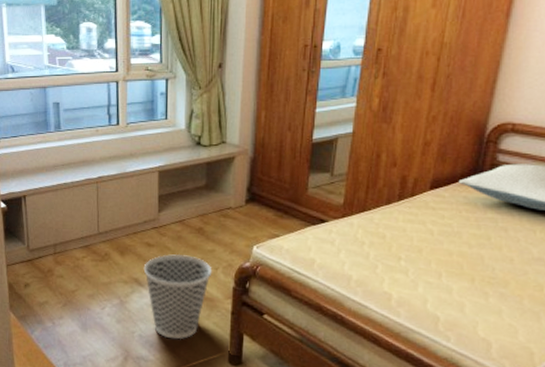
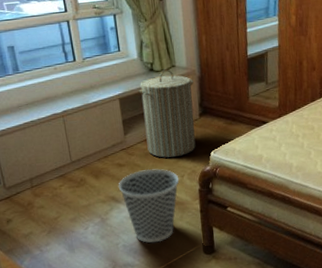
laundry hamper: none [181,144,244,245] -> present [138,69,196,158]

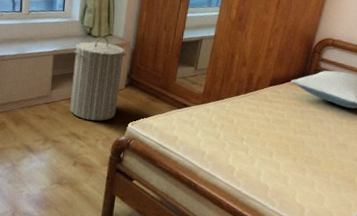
wastebasket: present [118,168,180,243] -> none [34,126,94,199]

